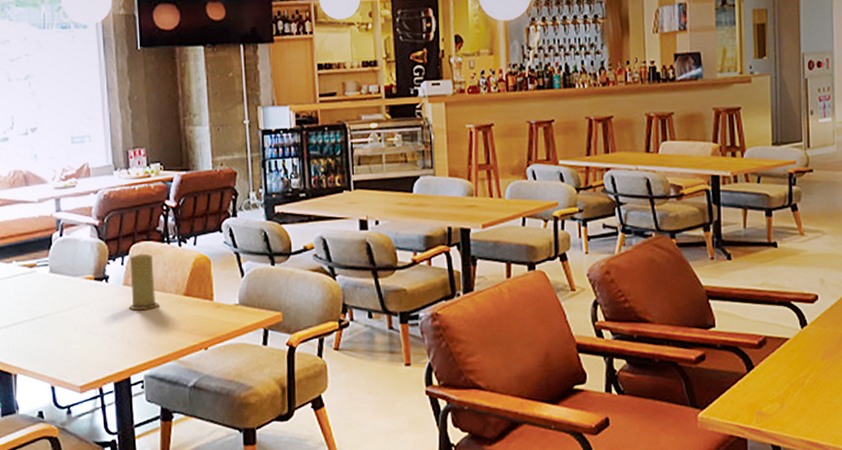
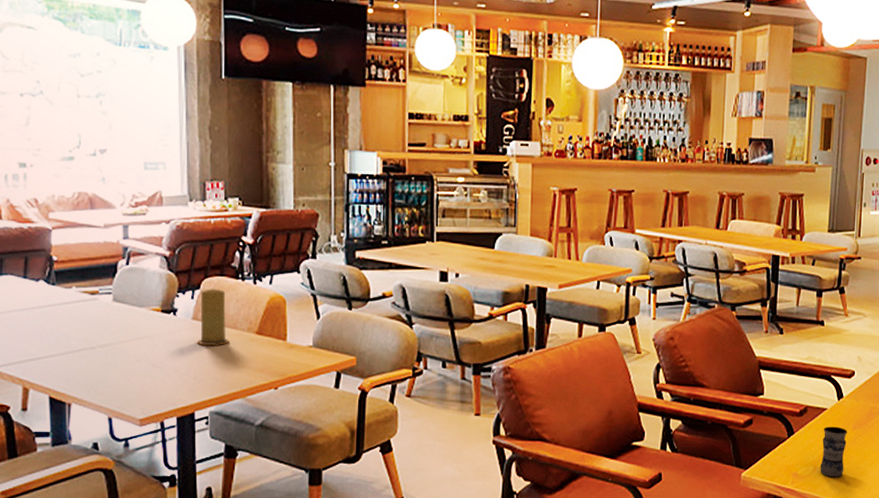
jar: none [787,357,816,414] -> present [820,426,847,478]

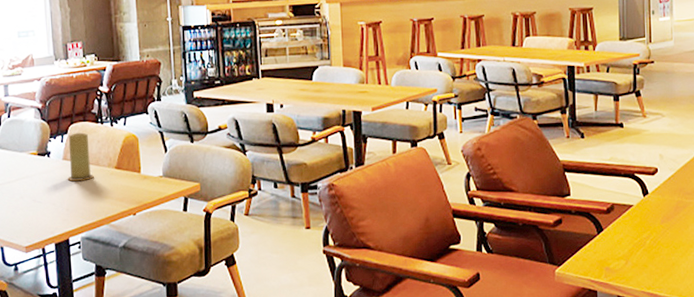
jar: present [820,426,847,478] -> none [631,221,656,270]

